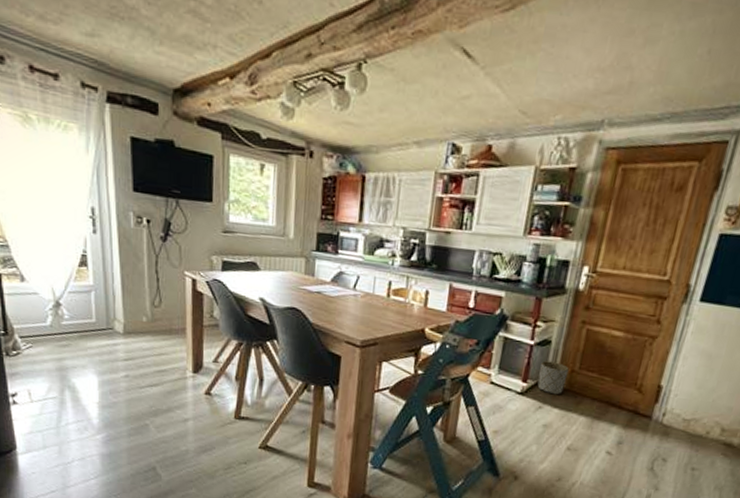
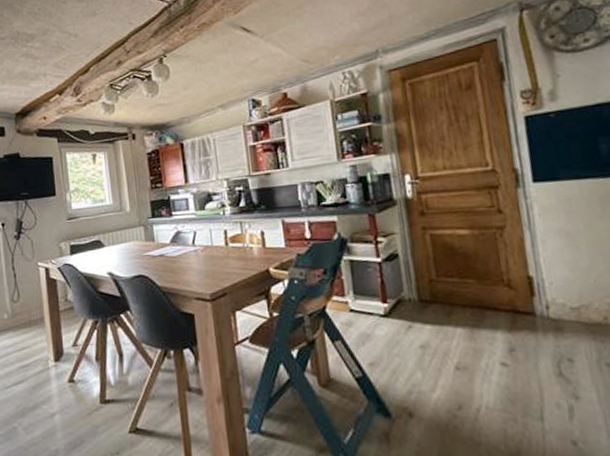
planter: present [537,360,569,395] -> none [396,274,429,310]

